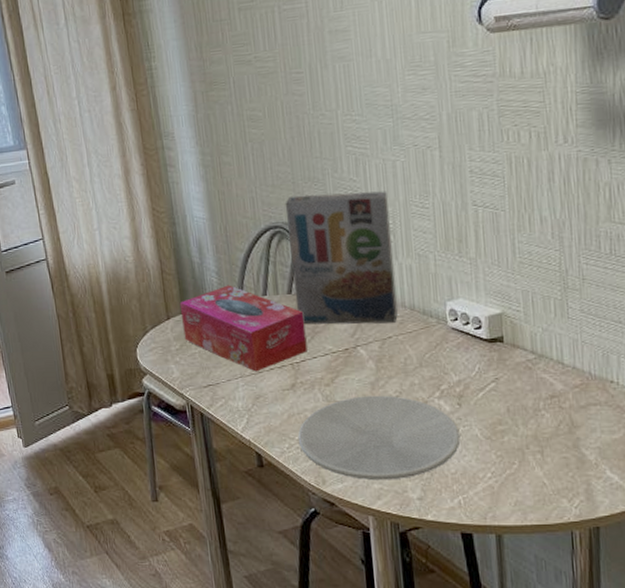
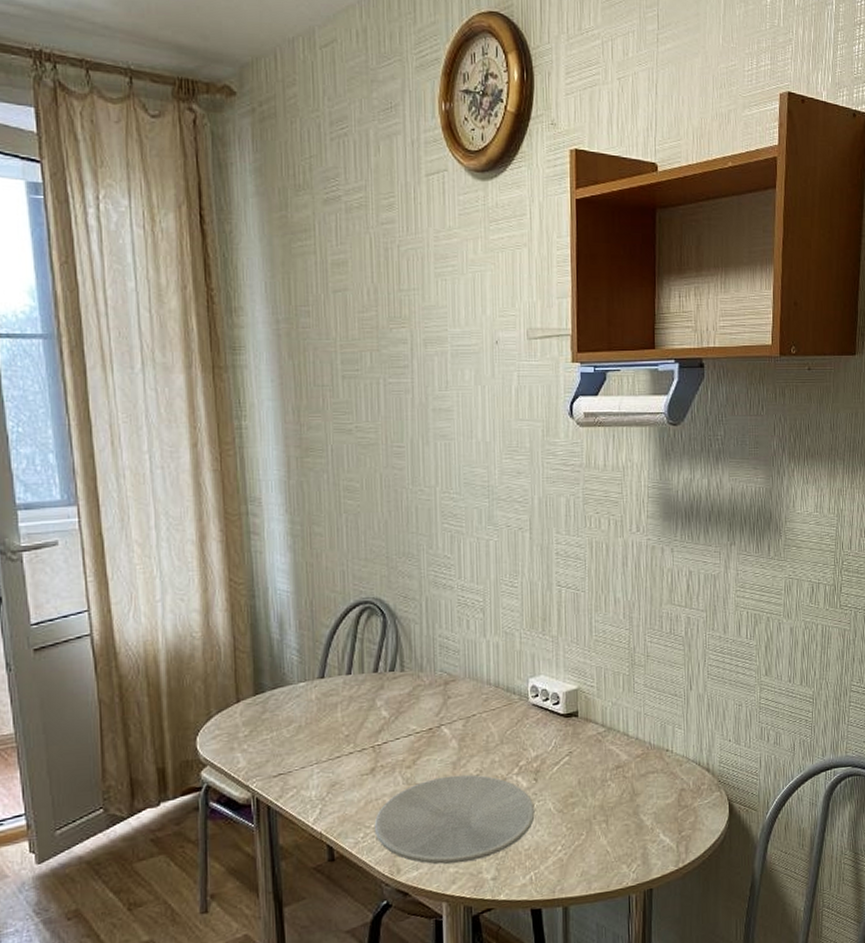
tissue box: present [179,285,308,372] -> none [252,663,390,757]
cereal box: present [285,191,398,324] -> none [377,569,483,704]

